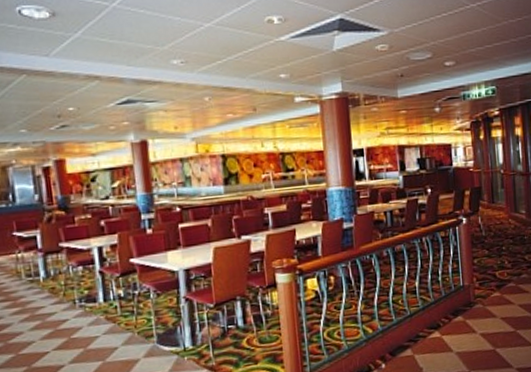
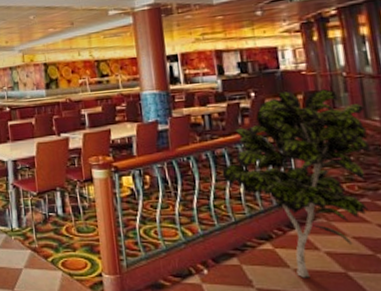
indoor plant: none [400,184,518,360] -> present [222,88,372,278]

